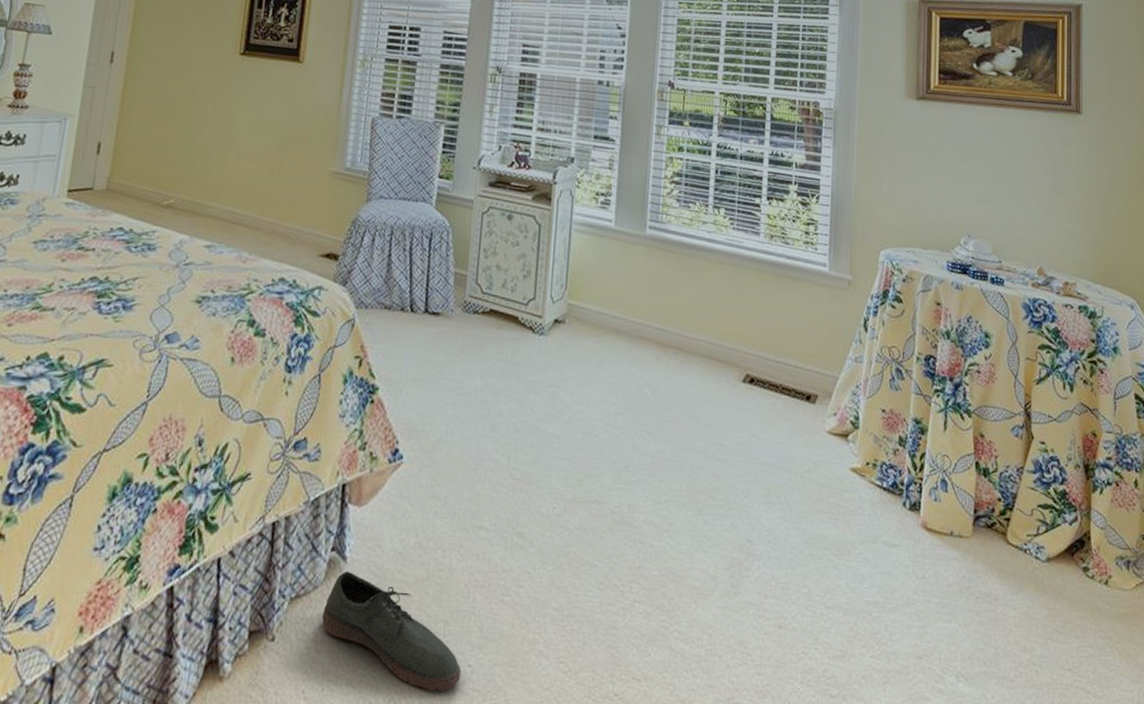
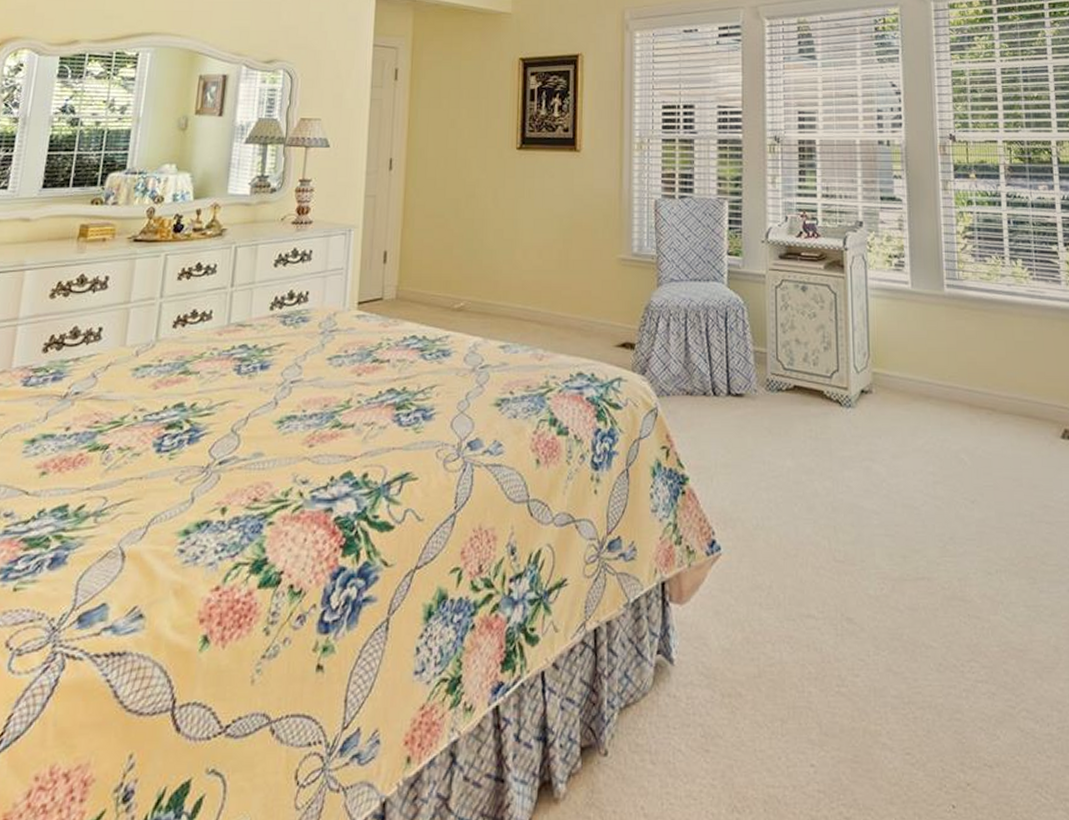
shoe: present [321,572,462,692] -> none [653,675,804,797]

